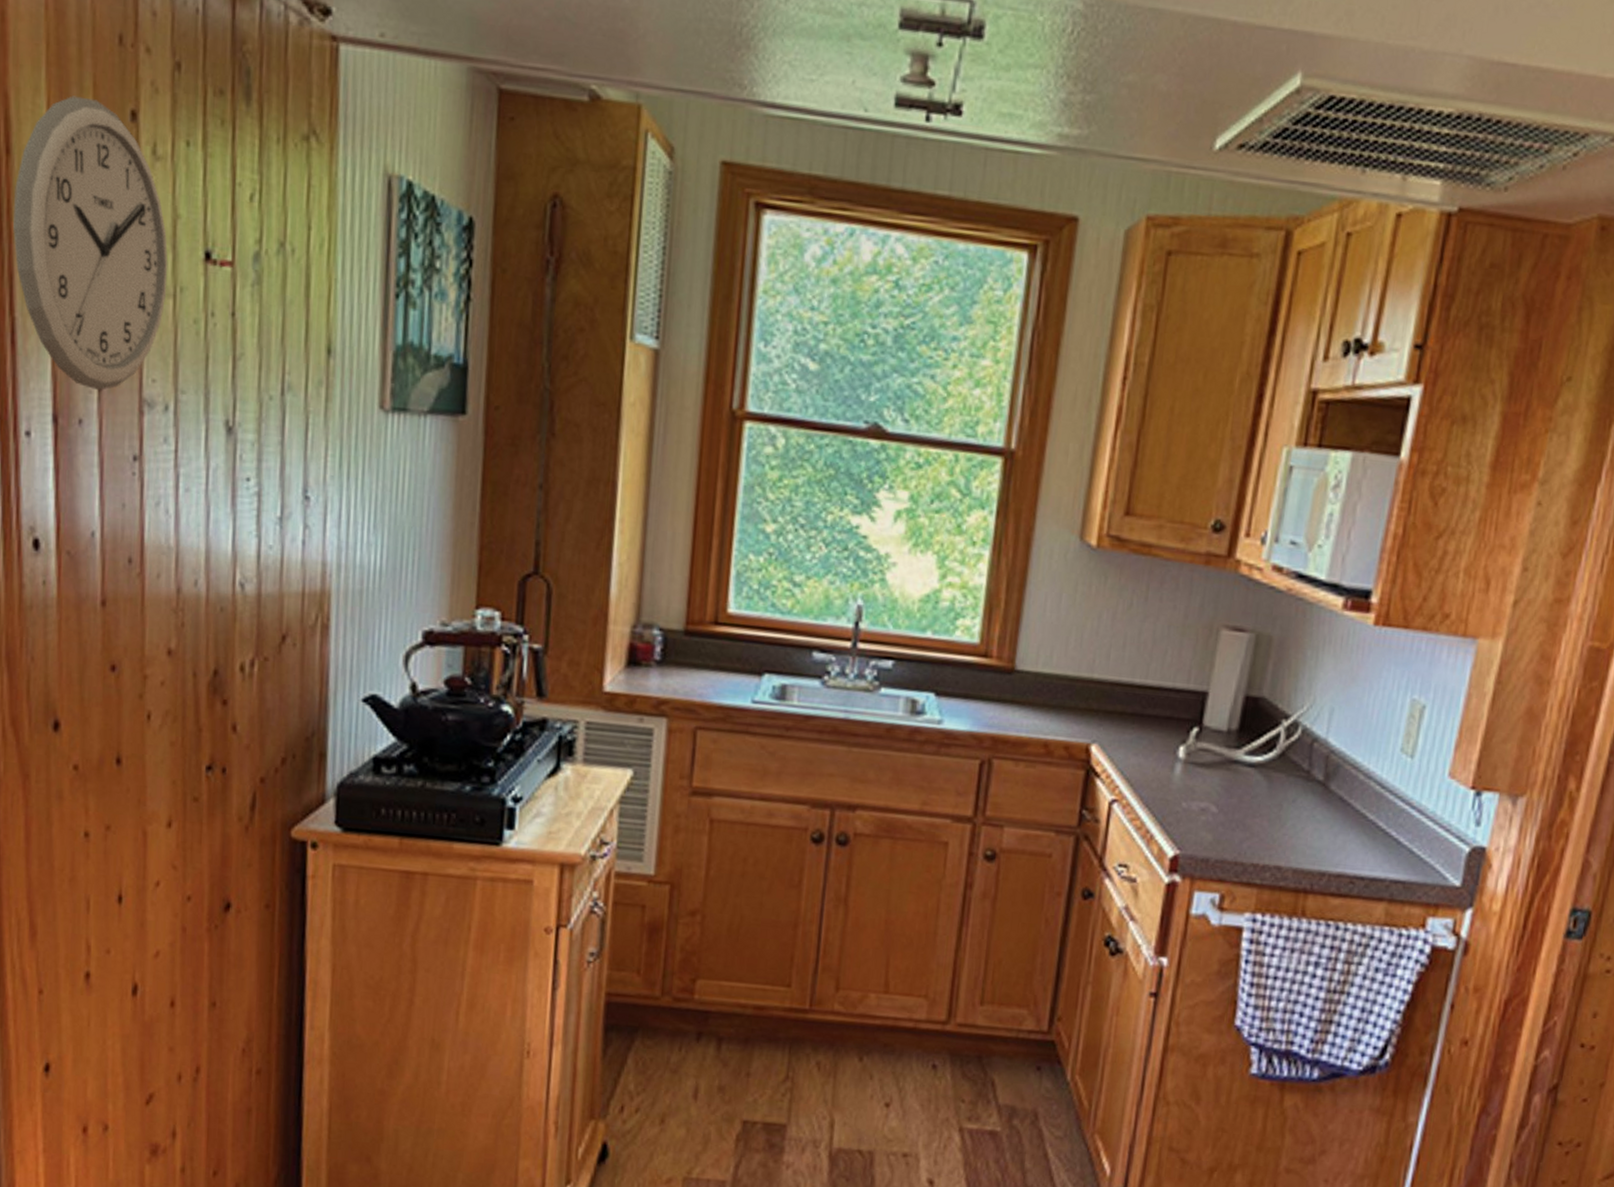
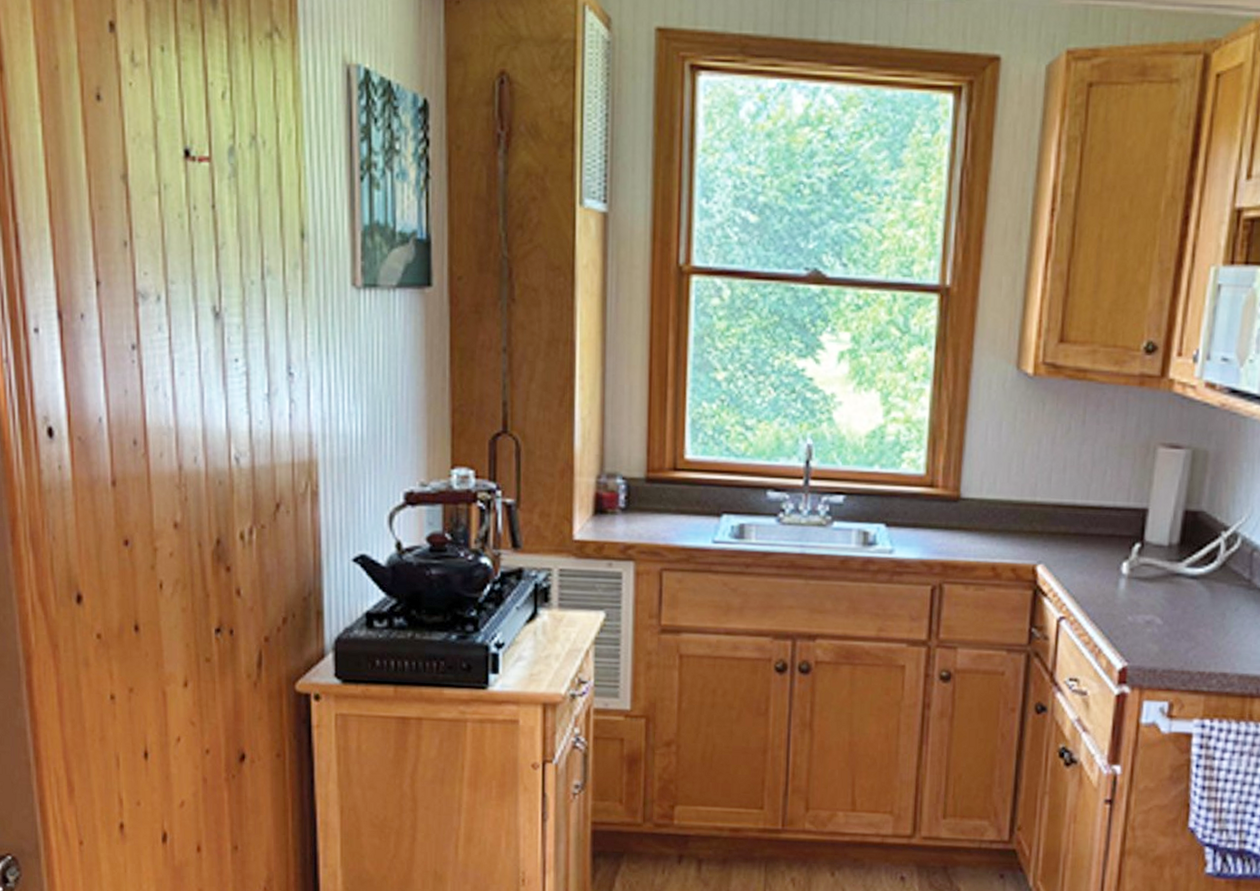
wall clock: present [13,95,168,390] -> none [10,12,152,286]

